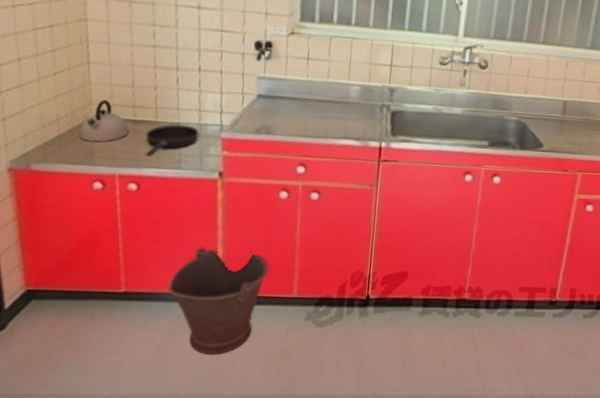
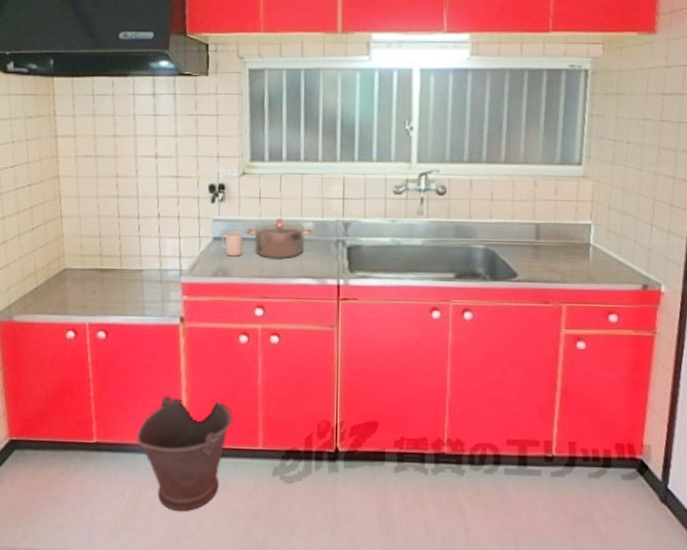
kettle: present [79,99,129,143] -> none [53,251,97,292]
frying pan: present [145,124,199,157] -> none [112,271,161,304]
cup: none [265,89,289,115] -> present [221,231,244,257]
cooking pot: none [291,80,360,120] -> present [245,218,314,259]

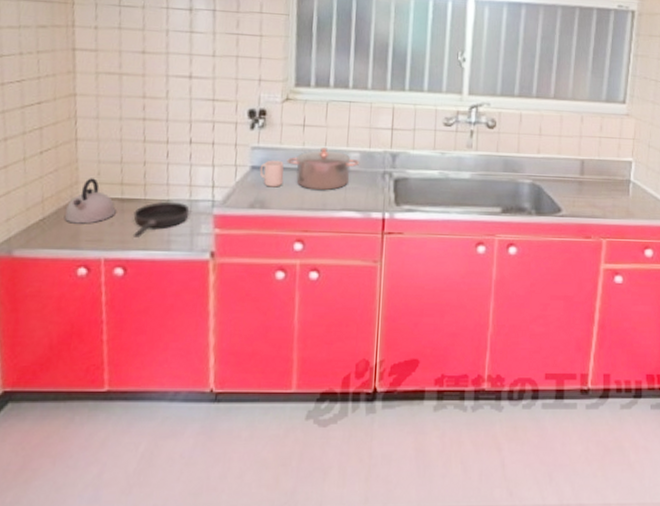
kettle: none [53,251,97,292] -> present [64,178,116,224]
frying pan: none [112,271,161,304] -> present [132,201,190,238]
bucket: present [136,395,233,511] -> none [154,337,266,462]

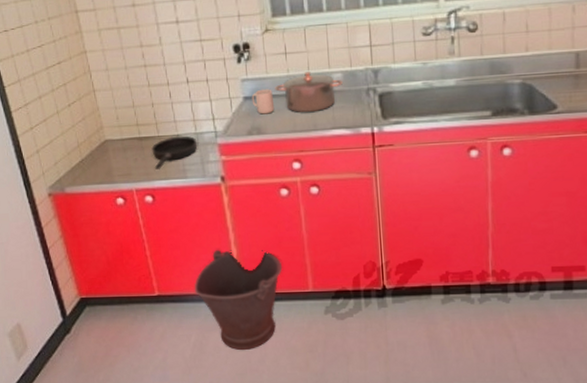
kettle: present [64,178,116,224] -> none [97,122,137,162]
bucket: none [154,337,266,462] -> present [194,249,283,350]

